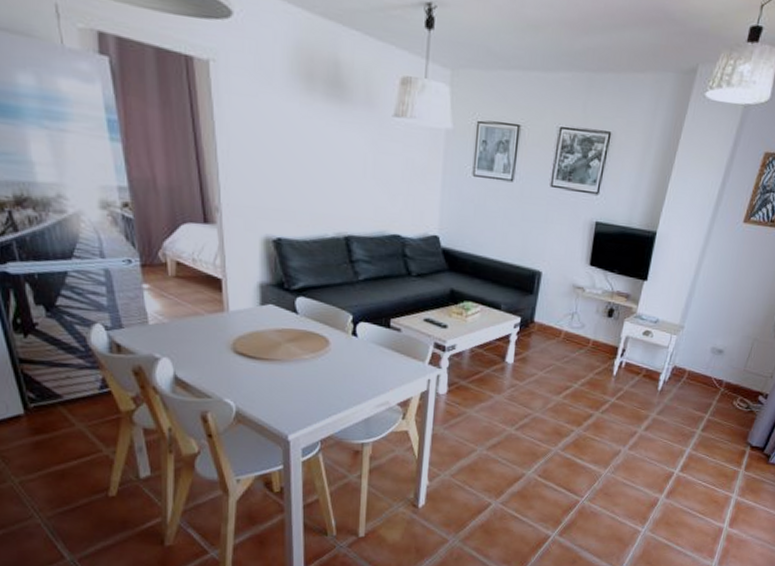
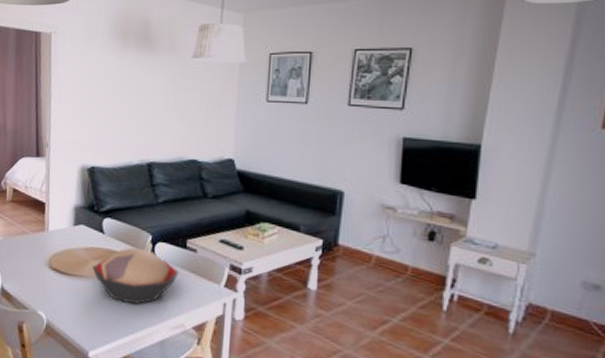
decorative bowl: none [286,328,383,386] -> present [92,248,179,305]

